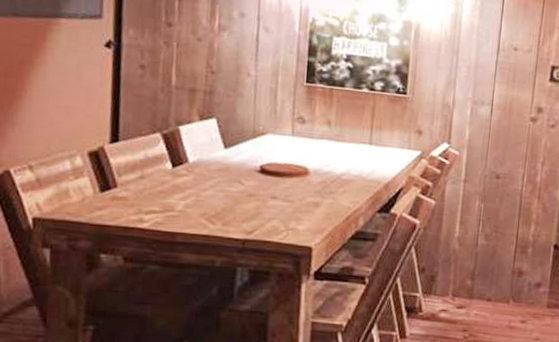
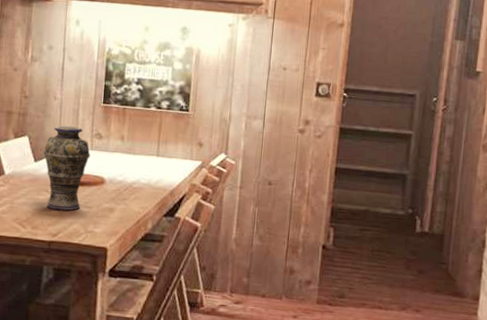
vase: none [234,107,292,206] -> present [43,125,90,211]

